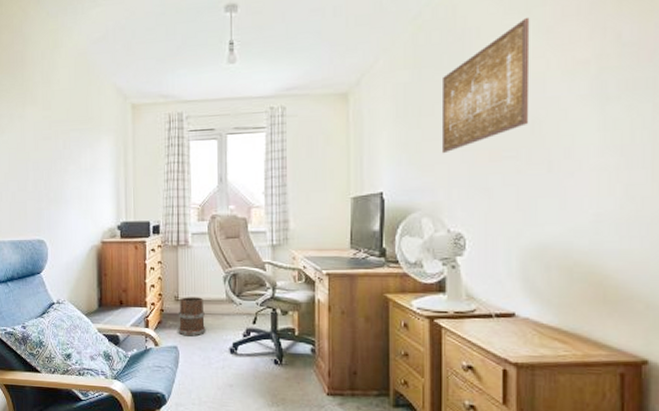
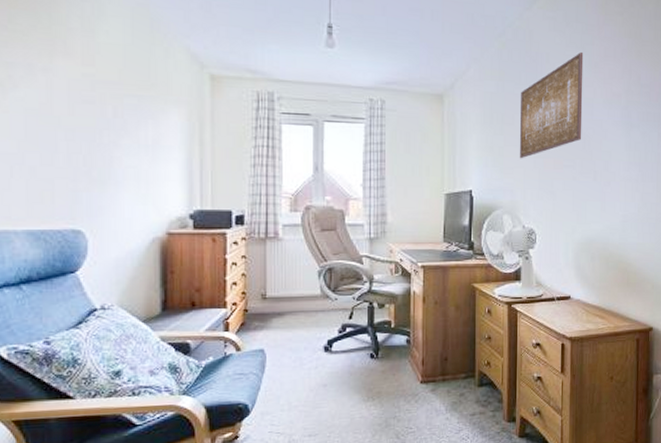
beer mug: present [178,297,206,337] -> none [265,294,298,337]

